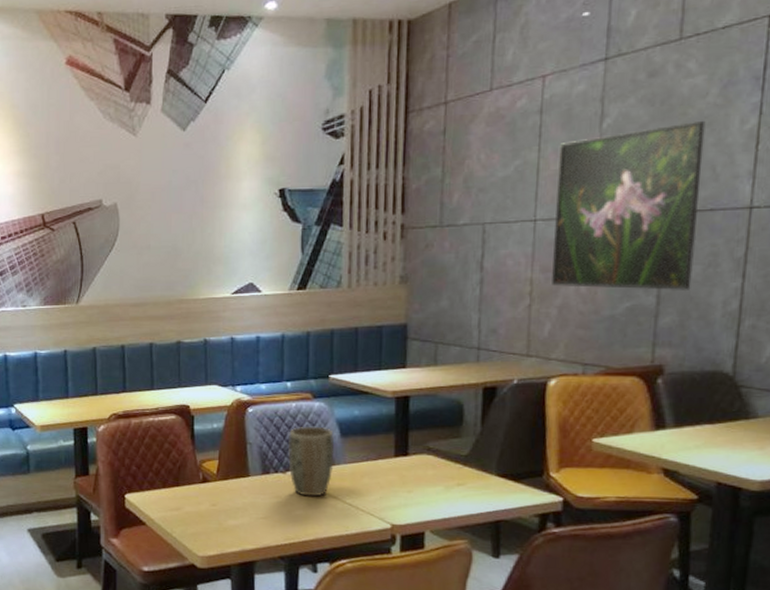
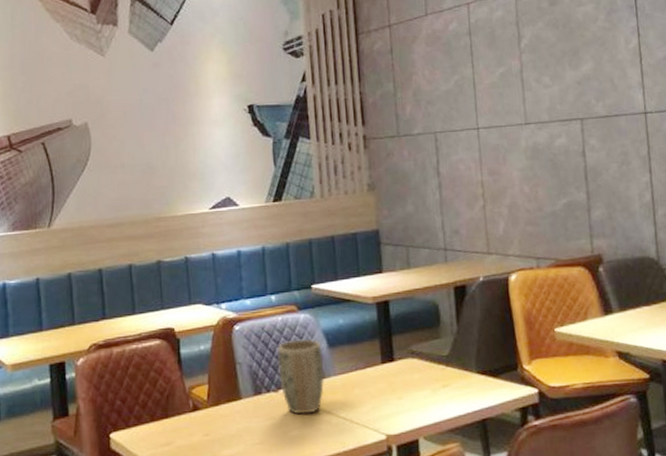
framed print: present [552,120,706,290] -> none [489,41,612,188]

